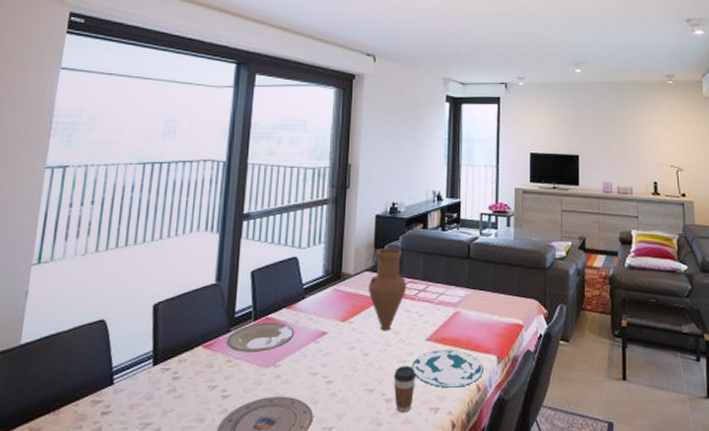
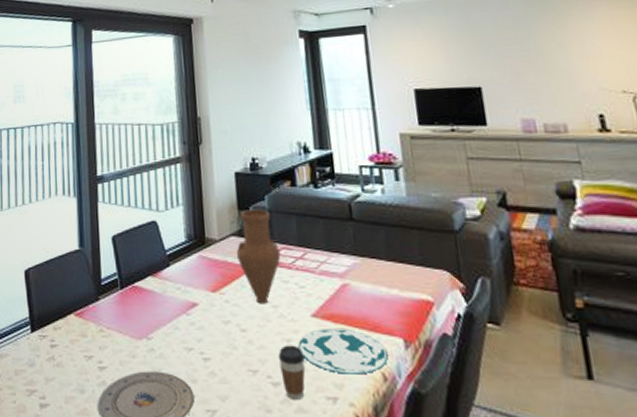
plate: present [226,322,295,353] -> none [96,290,164,322]

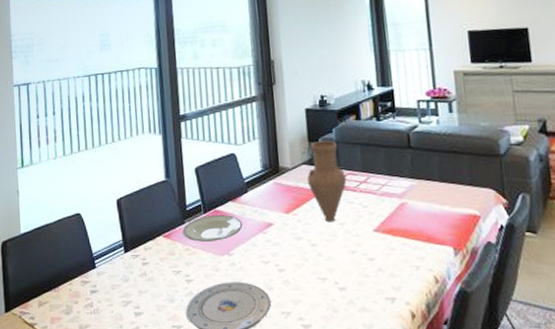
plate: none [96,290,164,322] -> present [182,214,243,242]
coffee cup: present [278,345,306,400] -> none [344,256,368,301]
plate: present [298,329,388,375] -> none [361,241,440,278]

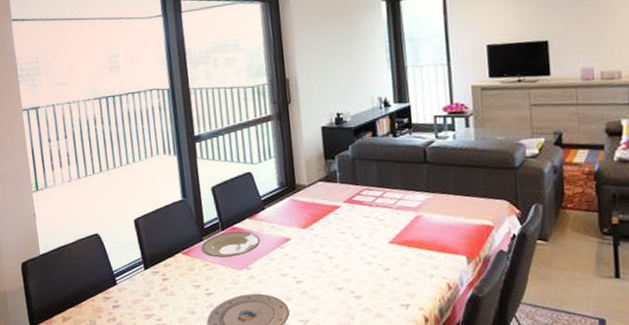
vase: present [307,140,347,222] -> none [323,157,363,236]

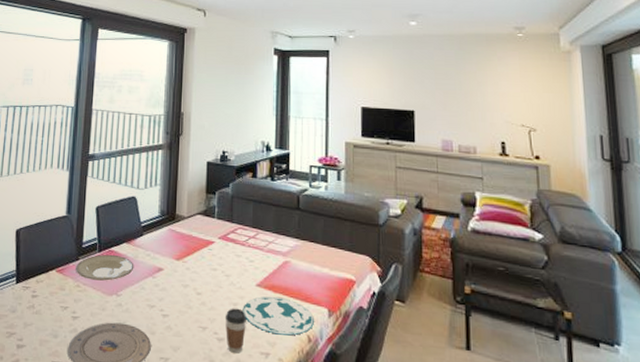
coffee cup: none [360,266,383,308] -> present [225,308,246,354]
plate: none [377,251,453,286] -> present [242,296,314,336]

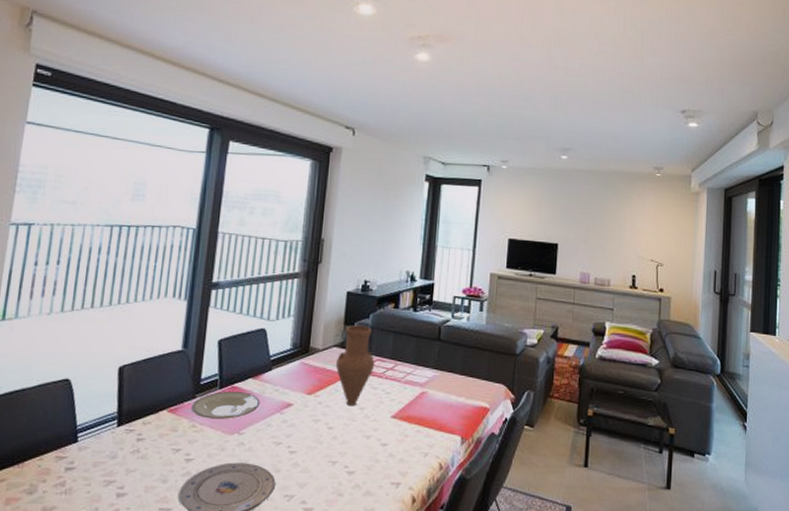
vase: none [200,194,237,273] -> present [335,325,375,406]
coffee cup: present [225,308,246,354] -> none [356,440,379,485]
plate: present [242,296,314,336] -> none [375,428,447,464]

